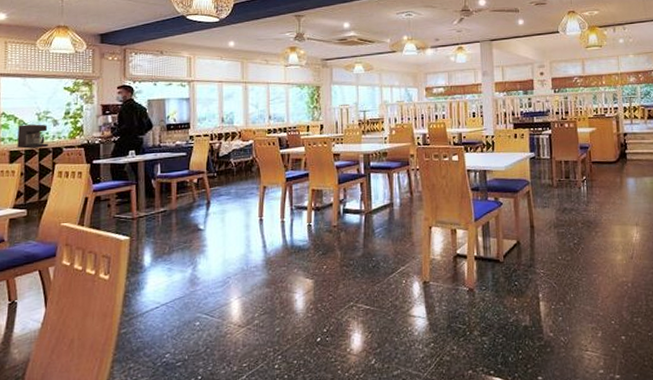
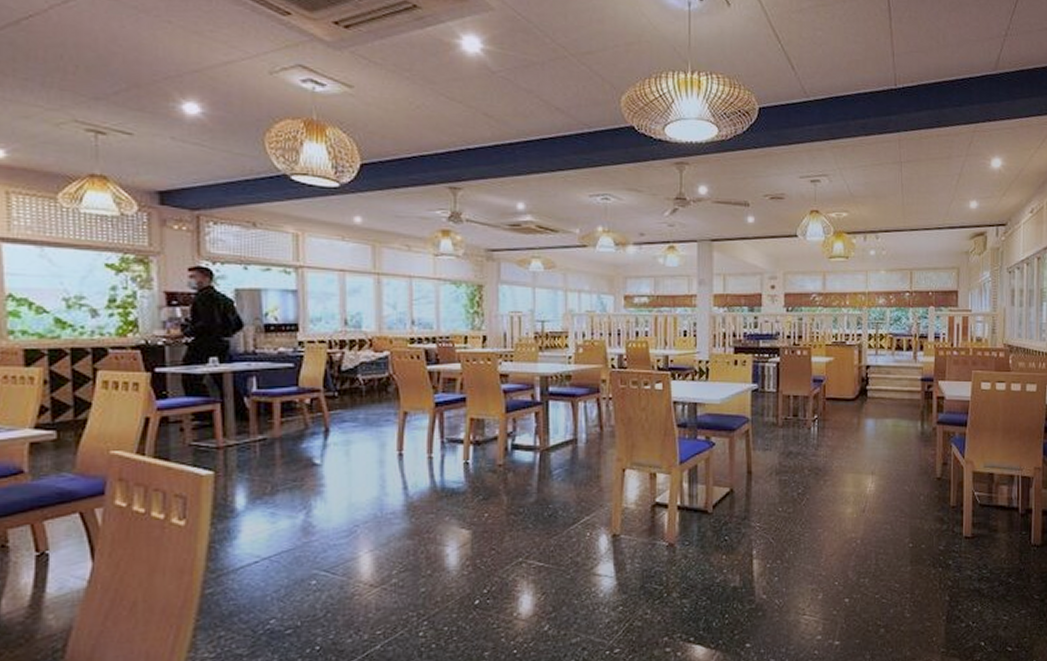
coffee maker: present [17,124,48,150] -> none [35,313,85,349]

